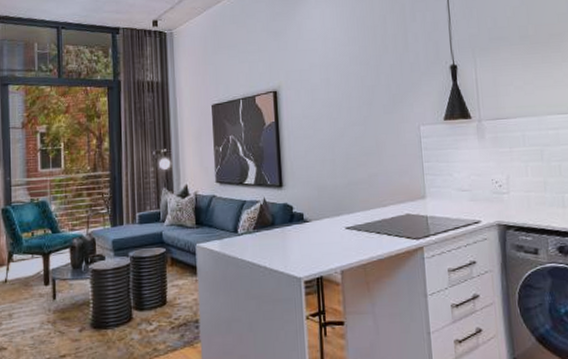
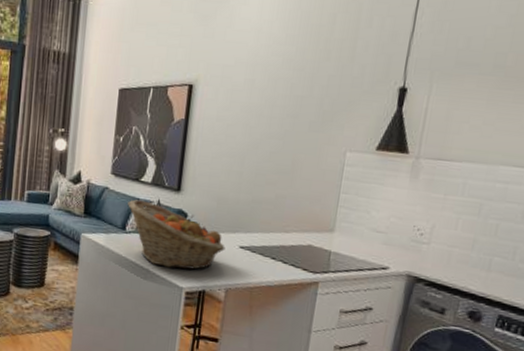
fruit basket: none [236,201,333,261] -> present [128,199,225,270]

